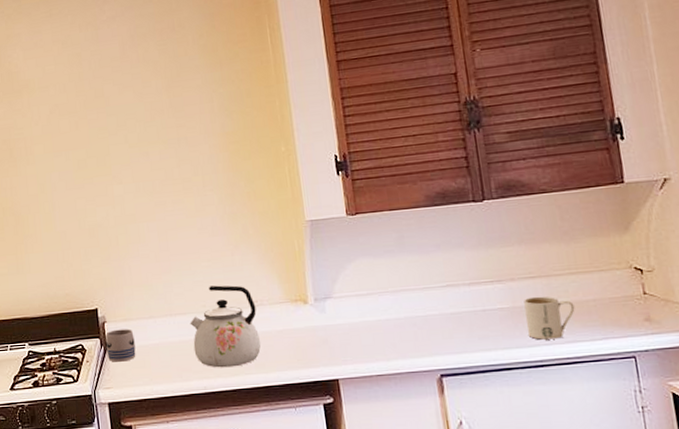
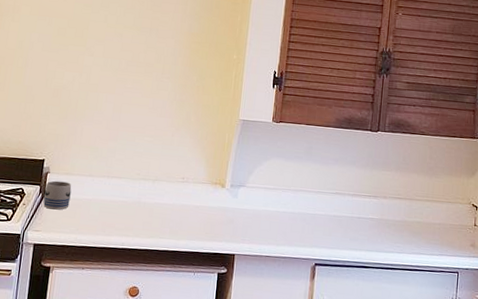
kettle: present [190,285,261,368] -> none [120,158,182,231]
mug: present [524,296,575,340] -> none [386,213,425,250]

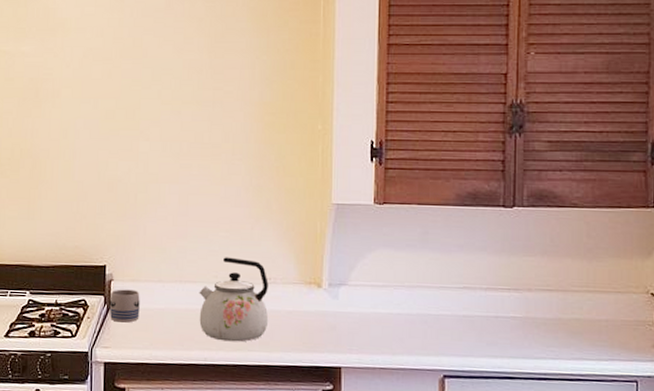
kettle: none [120,158,182,231] -> present [199,257,269,342]

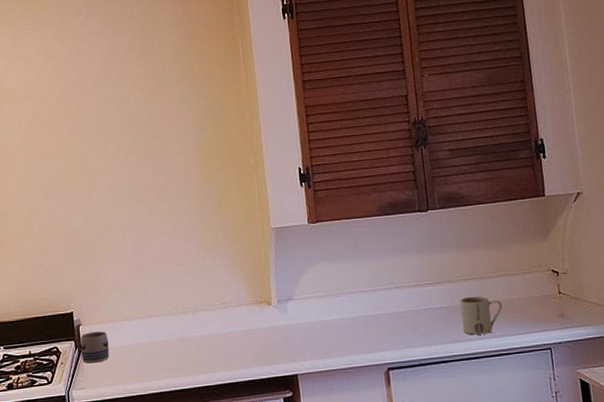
kettle: present [199,257,269,342] -> none [161,288,228,367]
mug: none [536,309,586,354] -> present [460,296,503,335]

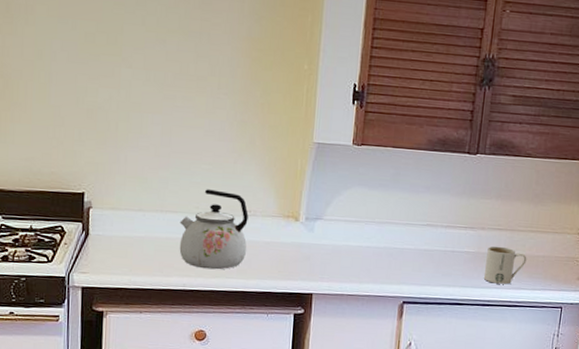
mug: present [80,331,110,364] -> none [87,216,120,250]
kettle: none [161,288,228,367] -> present [179,189,249,270]

